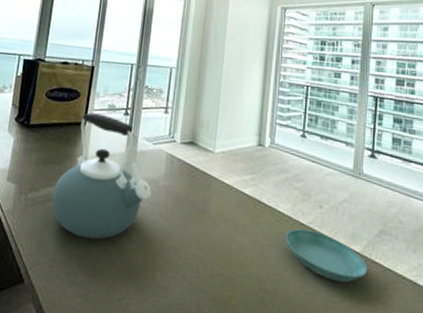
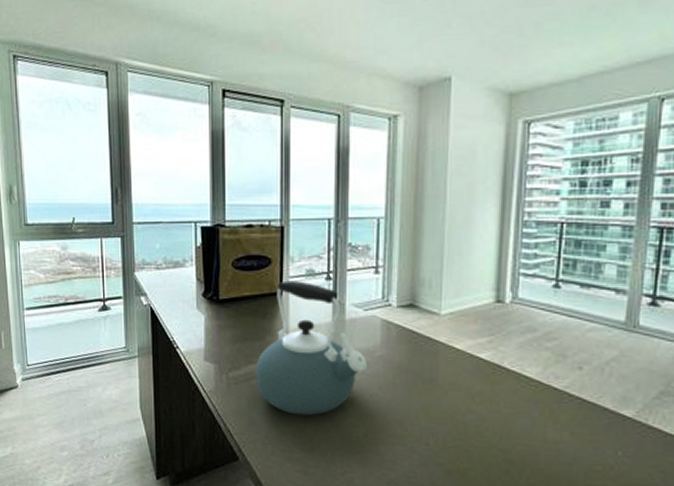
saucer: present [285,228,368,283] -> none [533,394,642,451]

